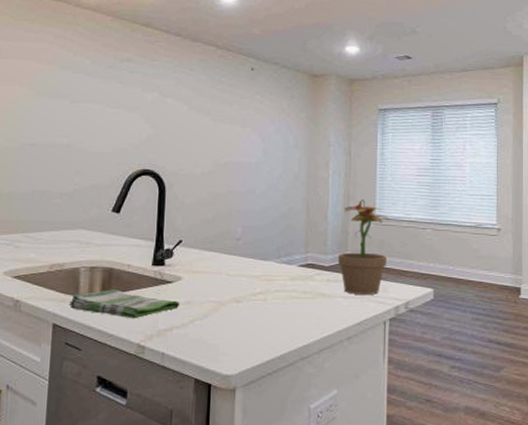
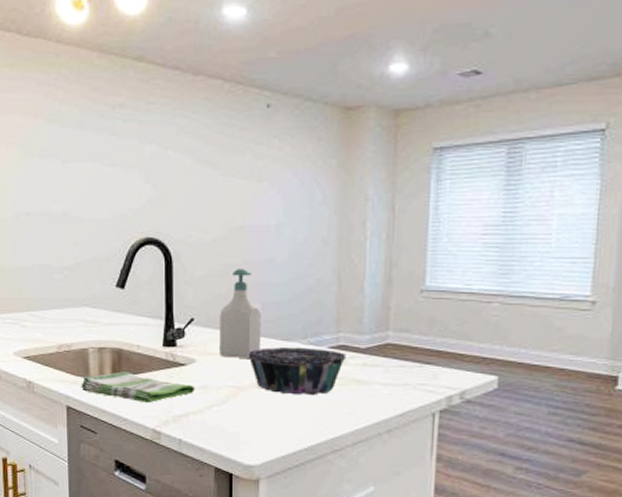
soap bottle: none [204,198,242,277] -> present [219,269,261,360]
decorative bowl: none [229,265,314,308] -> present [248,346,347,396]
potted plant: present [338,200,390,295] -> none [377,267,444,382]

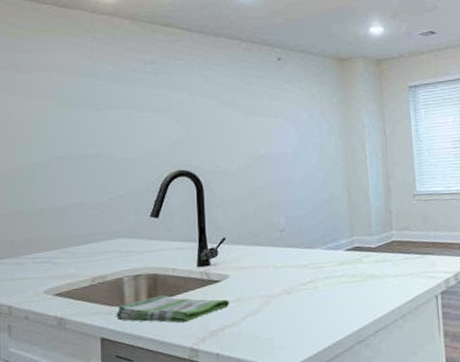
soap bottle: present [219,269,261,360] -> none [249,190,287,270]
decorative bowl: present [248,346,347,396] -> none [276,252,361,297]

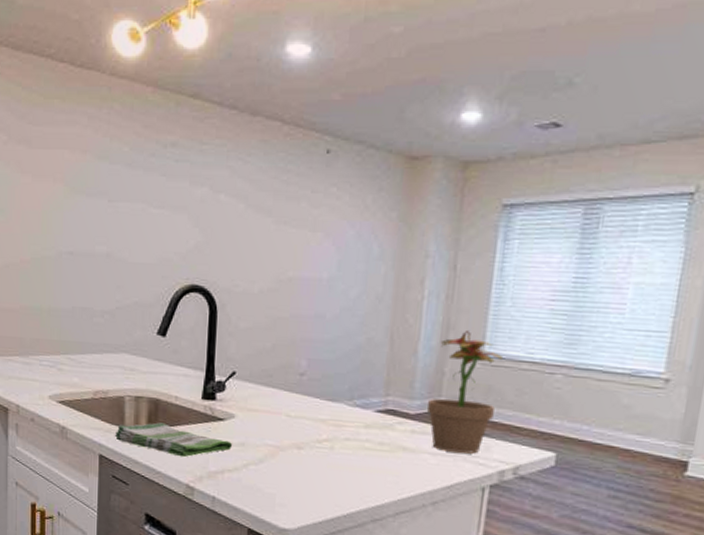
potted plant: none [384,177,433,272] -> present [427,331,504,454]

